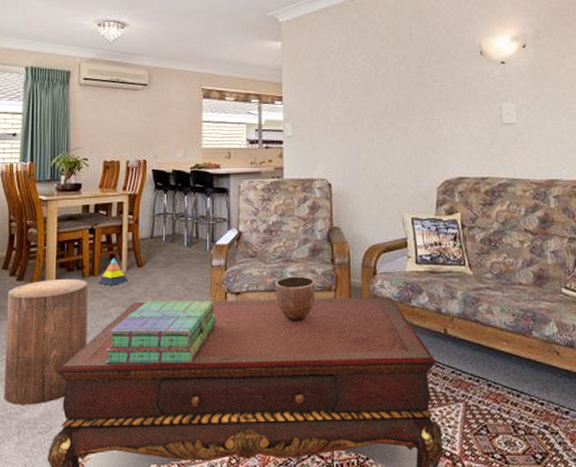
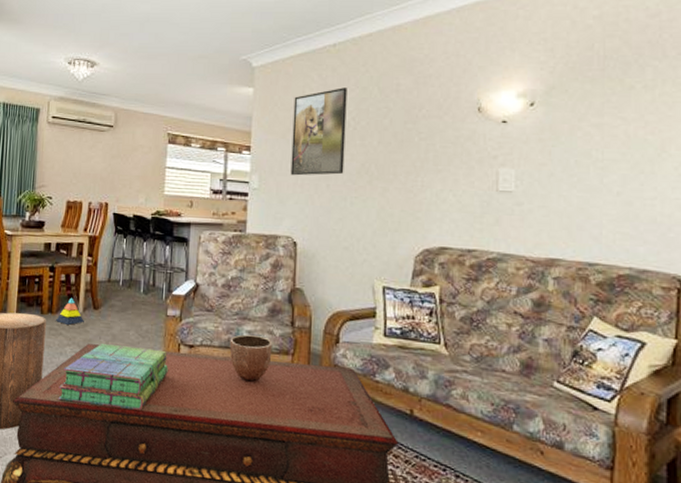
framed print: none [319,38,369,122] -> present [290,87,347,176]

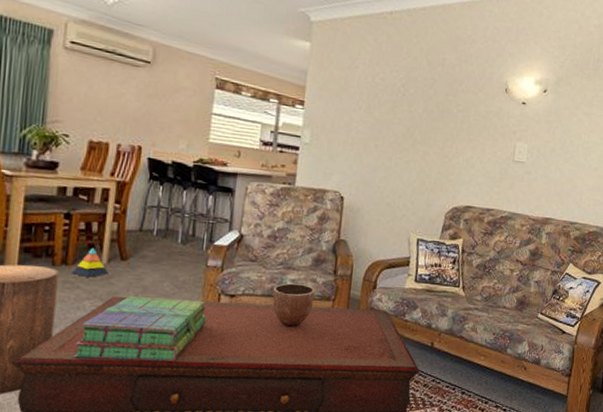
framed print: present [290,87,347,176] -> none [342,54,400,136]

